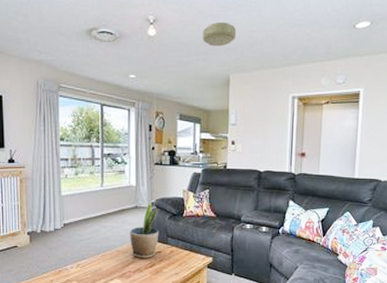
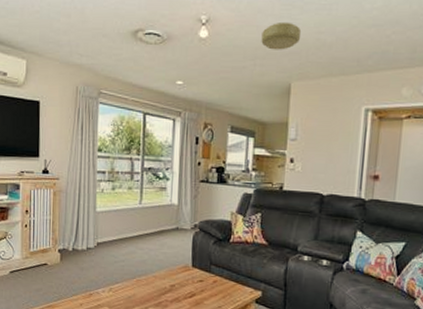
potted plant: present [130,202,159,259] -> none [168,224,202,288]

